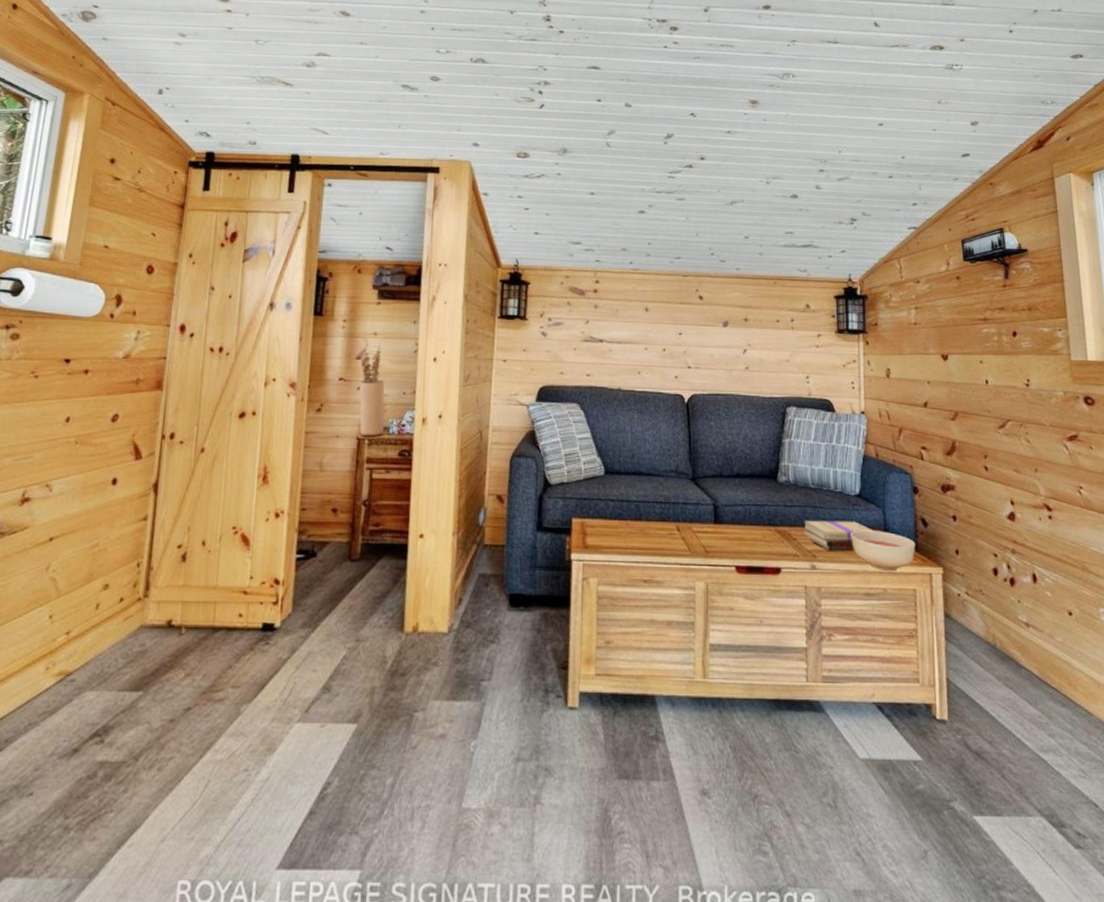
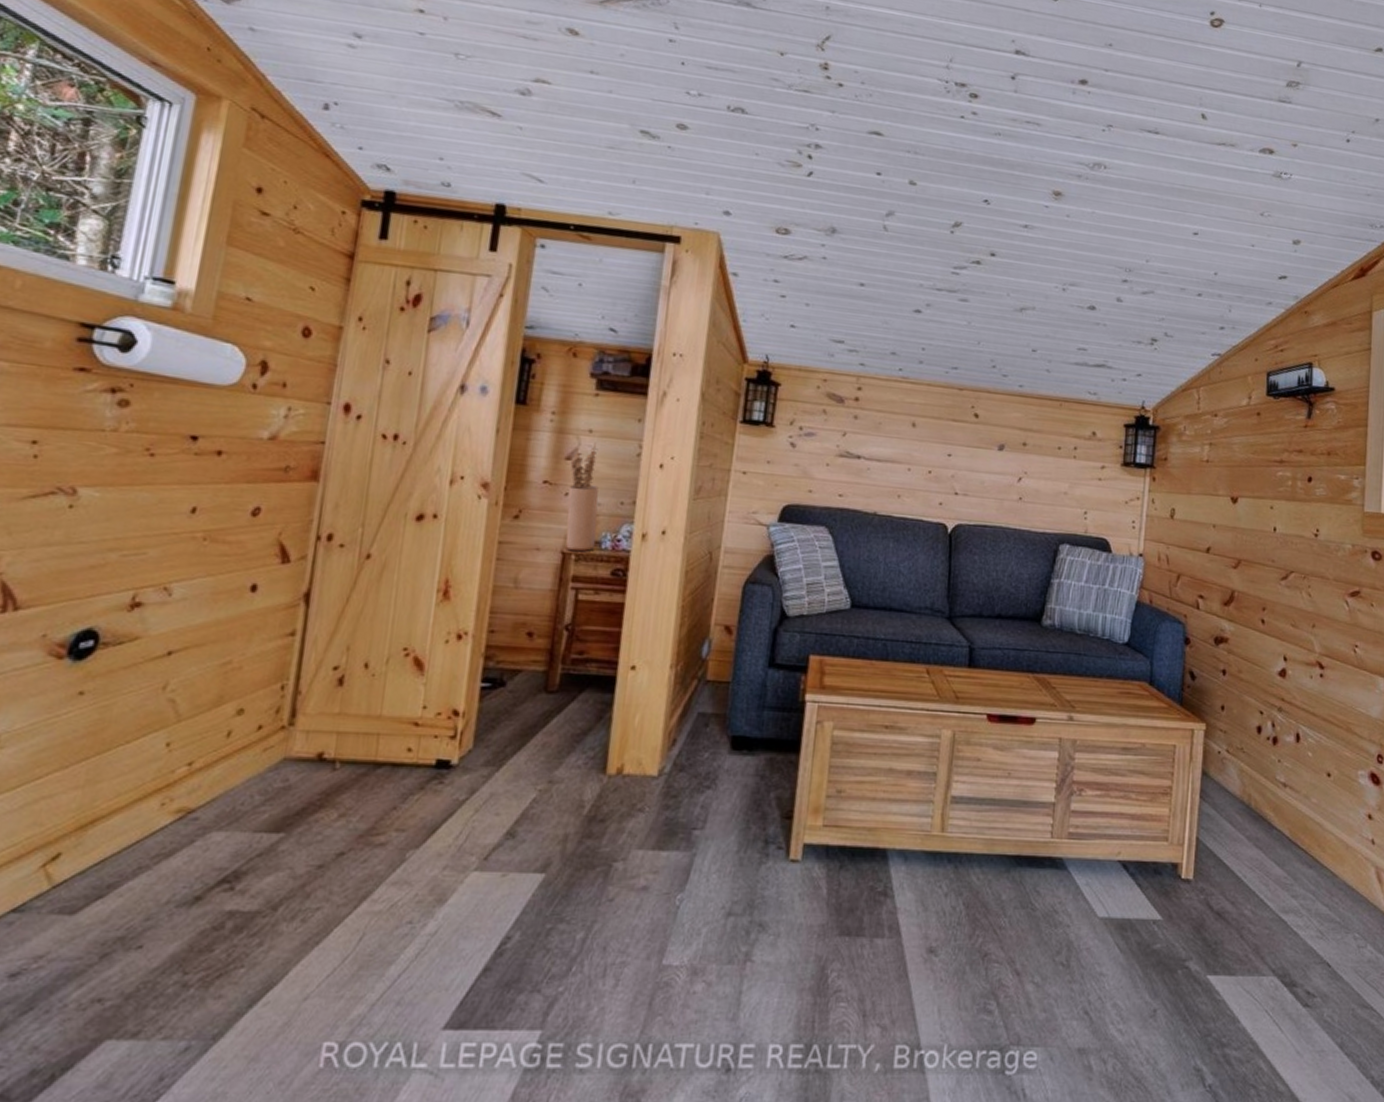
books: present [804,520,873,553] -> none [1064,668,1138,704]
bowl: present [851,530,916,572] -> none [1113,680,1181,727]

